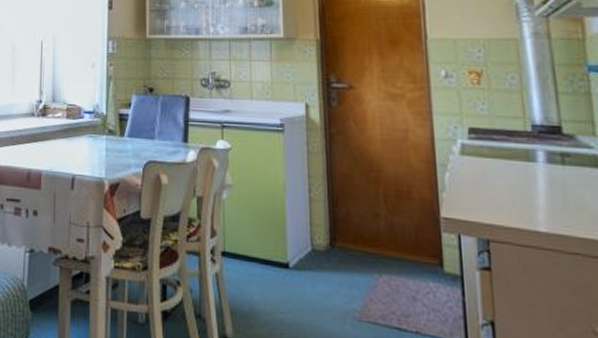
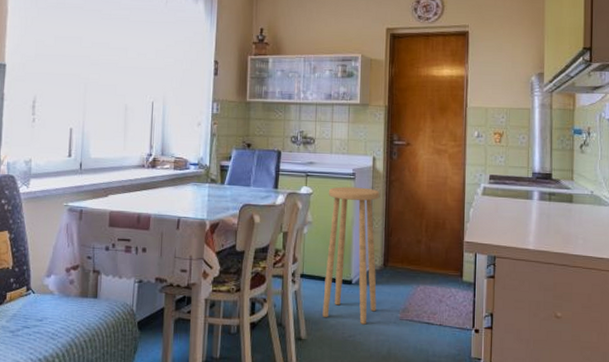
stool: none [250,140,324,325] -> present [322,186,380,325]

